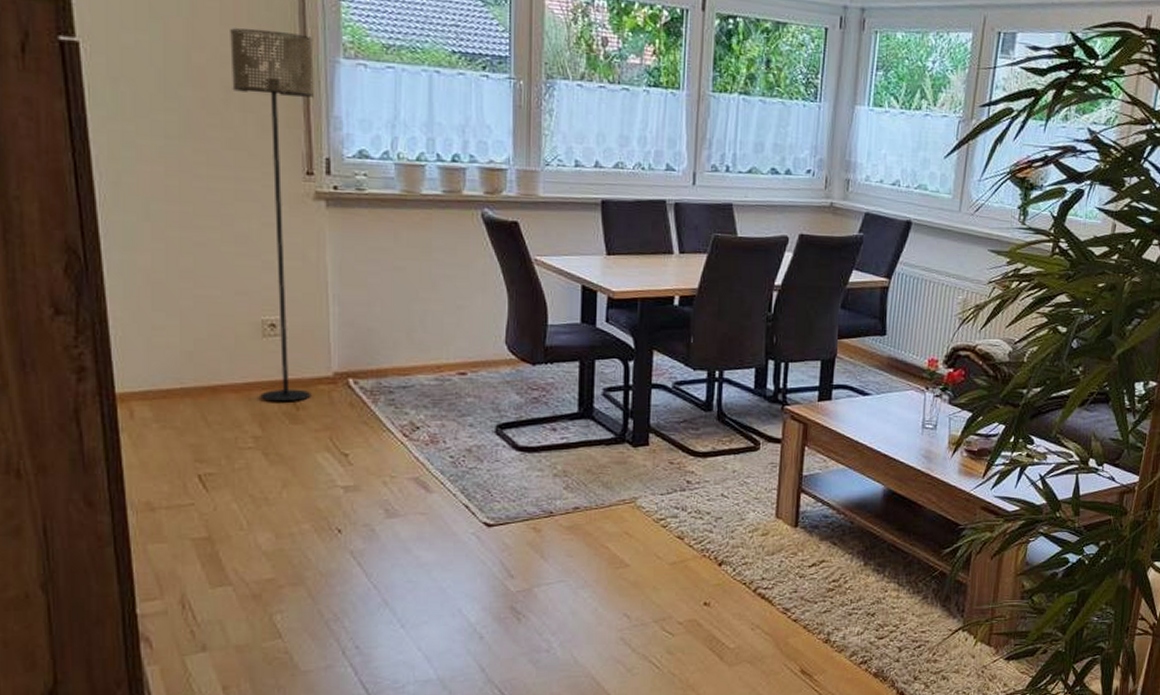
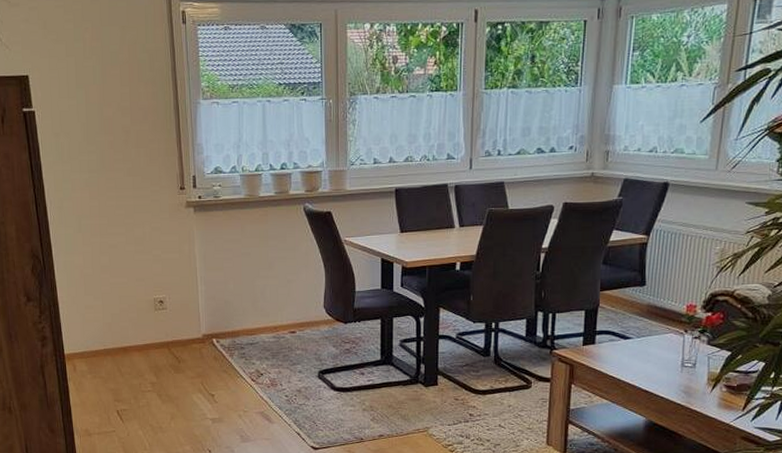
floor lamp: present [230,28,314,402] -> none [127,85,188,357]

